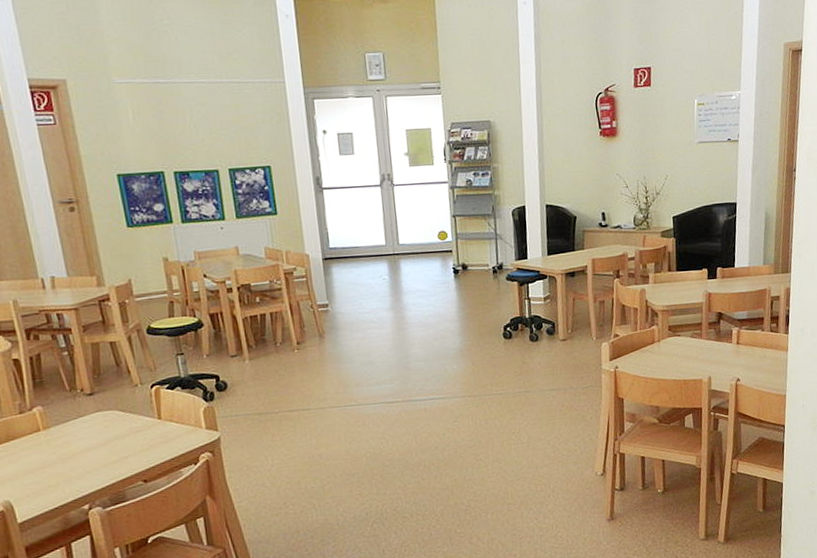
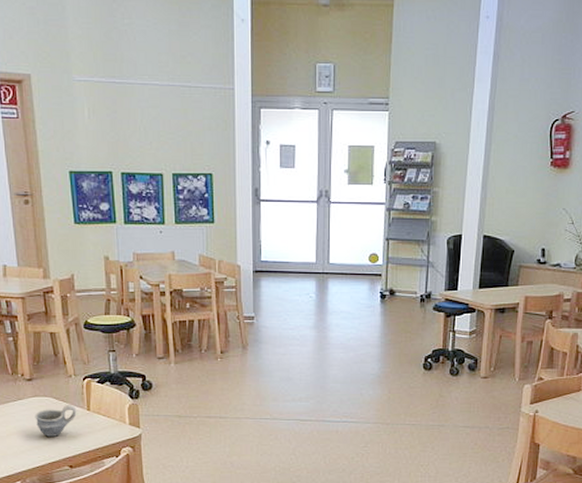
cup: none [99,416,147,453] -> present [35,405,77,437]

